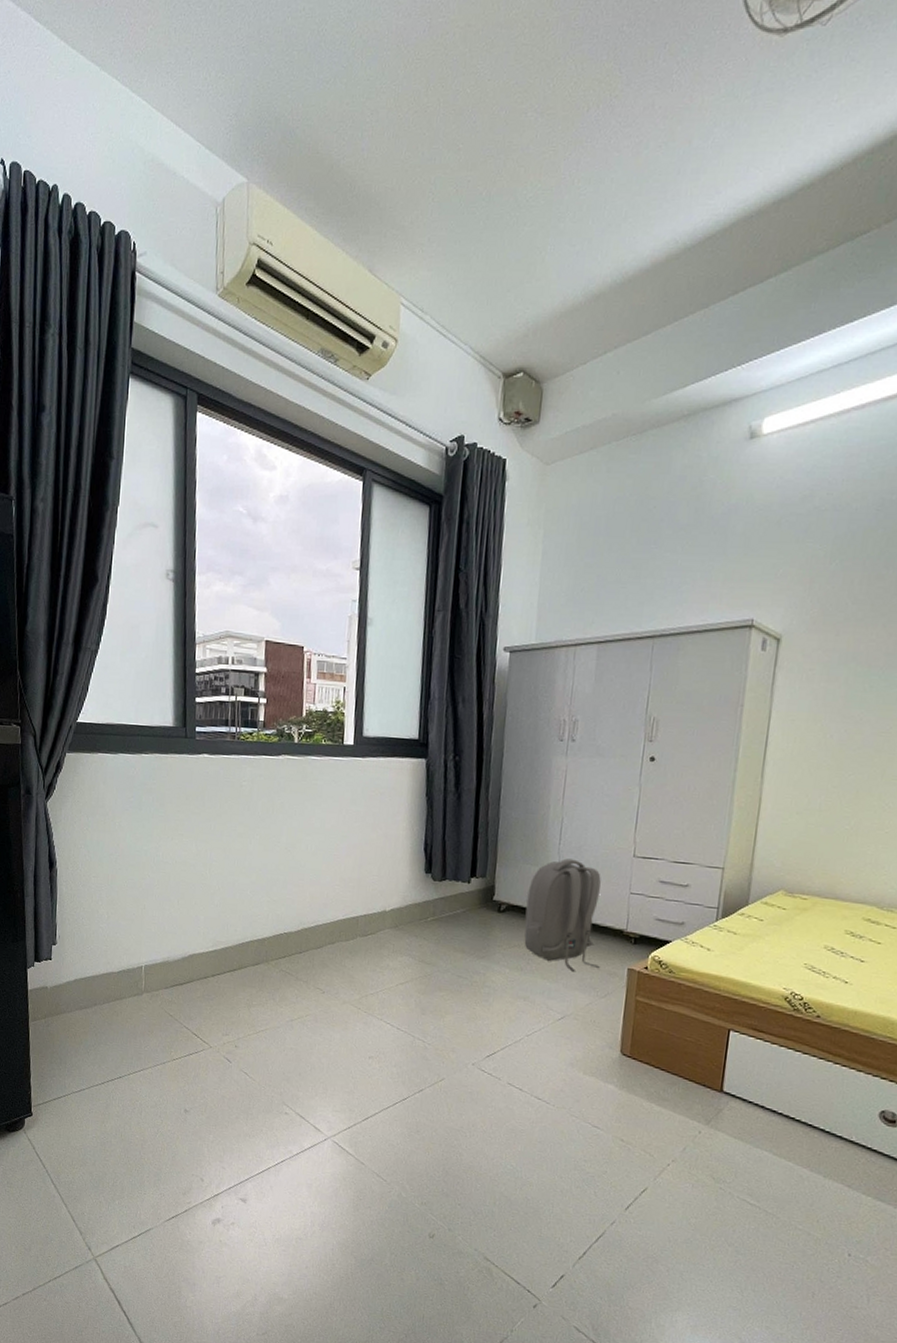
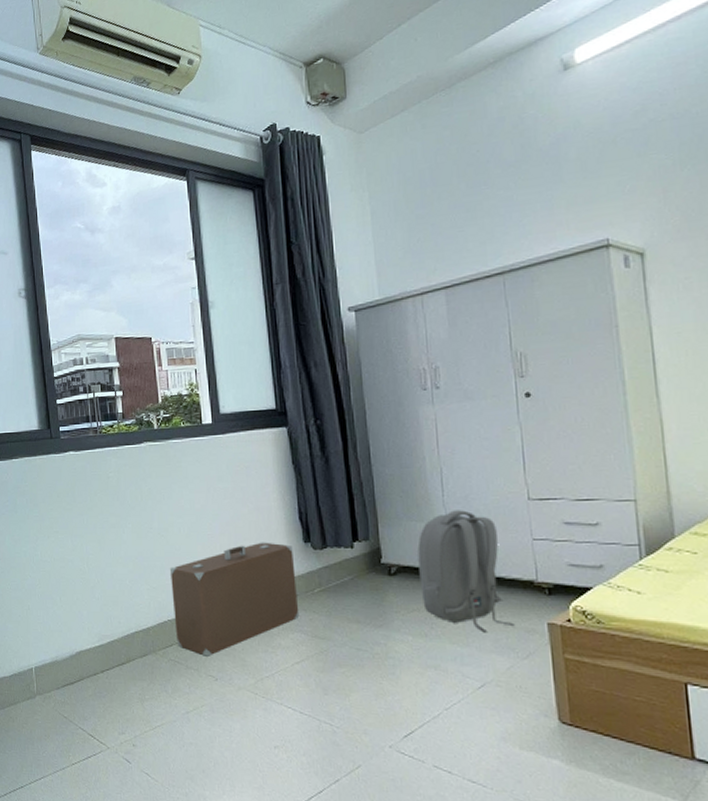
suitcase: none [290,867,414,971] -> present [170,542,300,656]

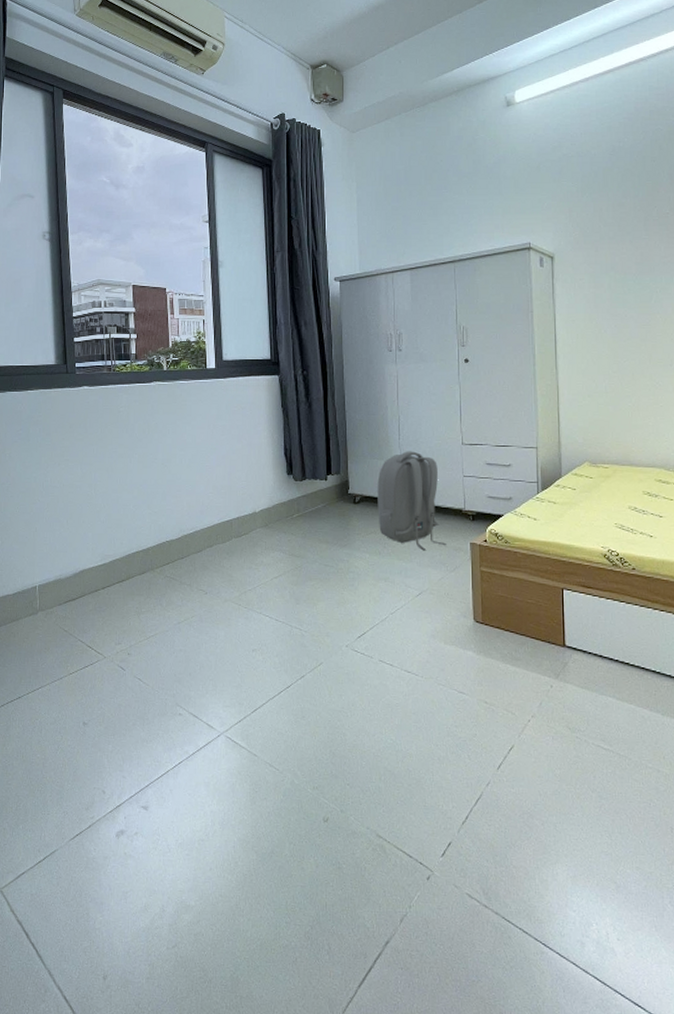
suitcase: present [170,542,300,656] -> none [171,473,280,573]

